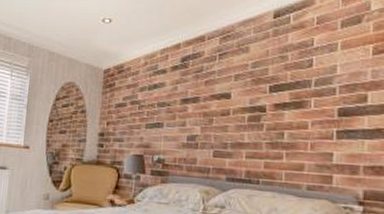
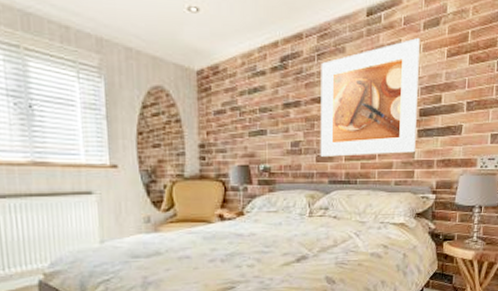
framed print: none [218,37,337,156] -> present [320,38,420,157]

